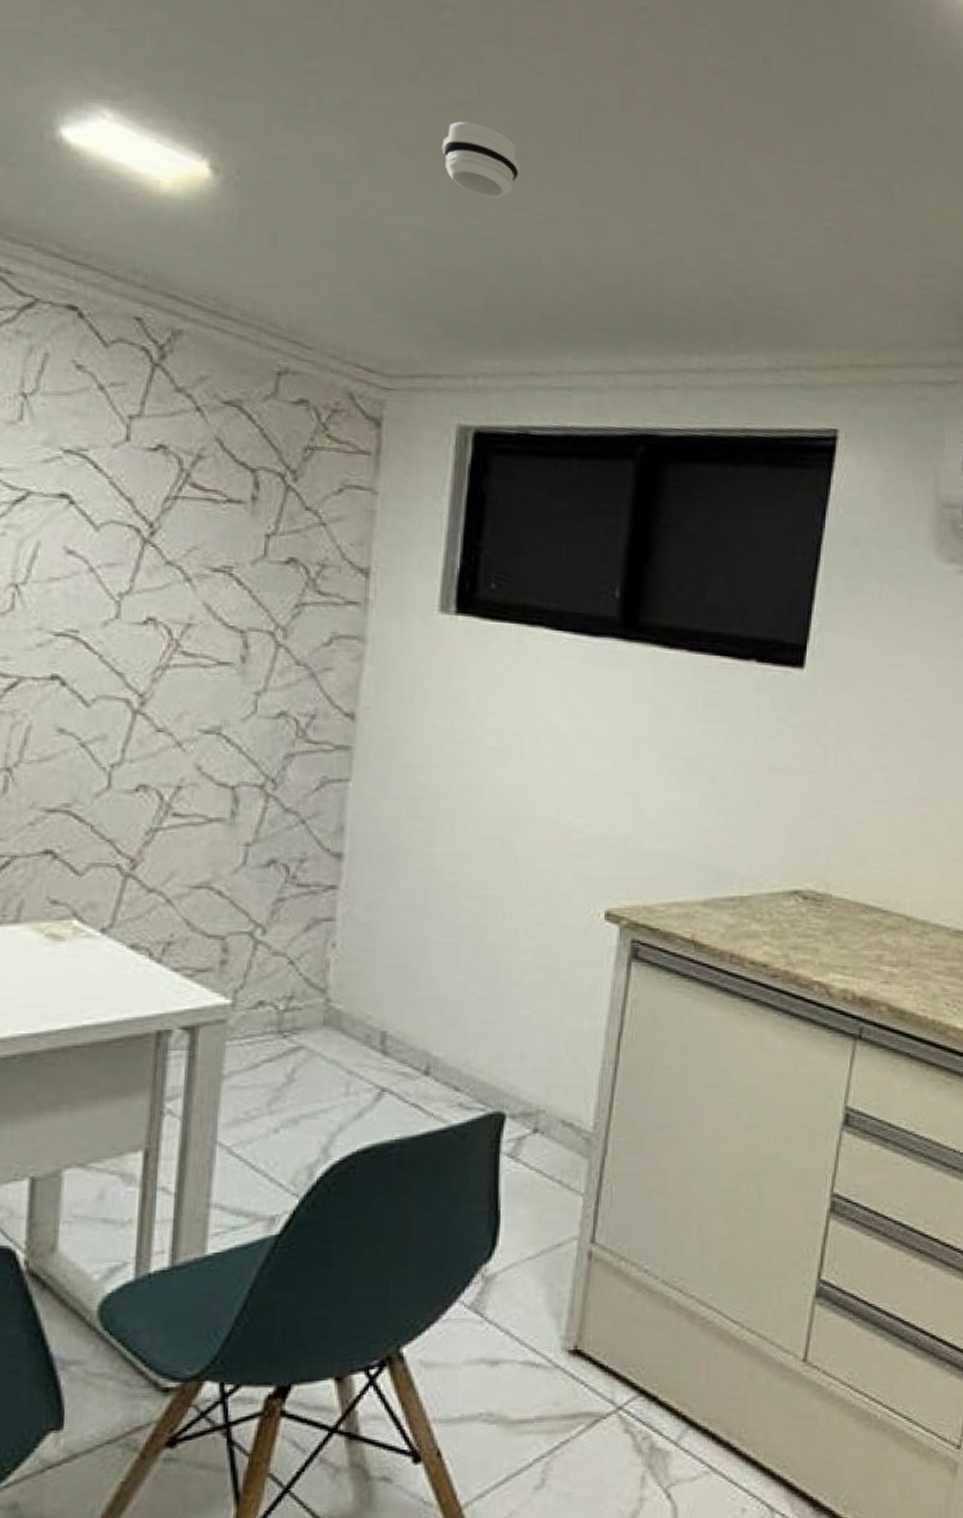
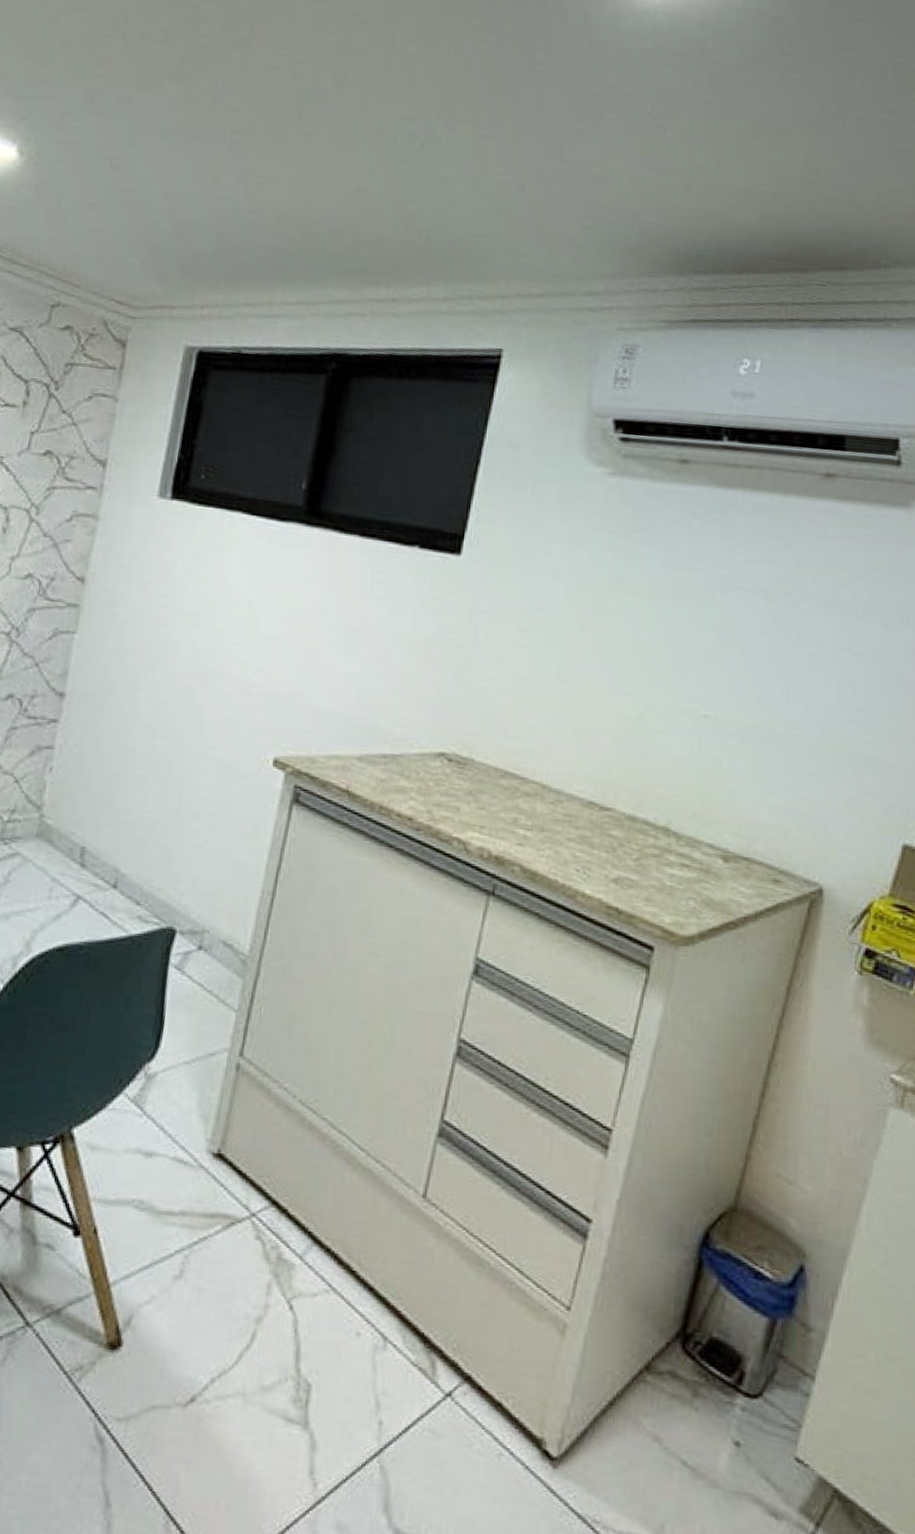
smoke detector: present [441,121,521,198] -> none [191,108,251,167]

